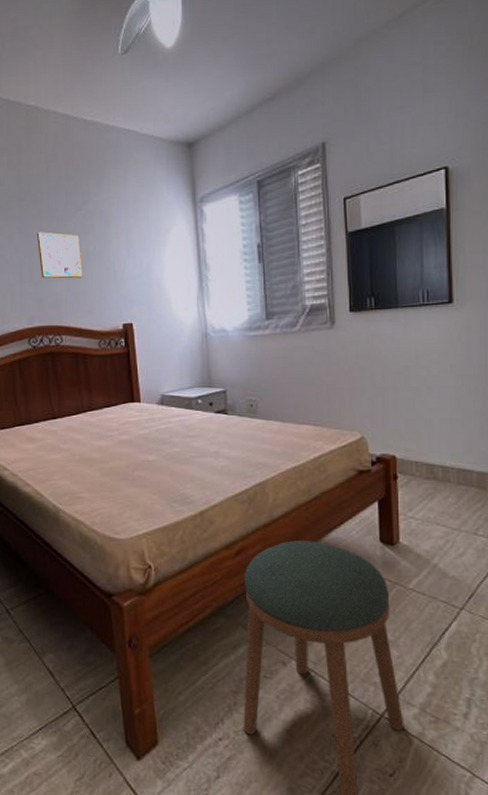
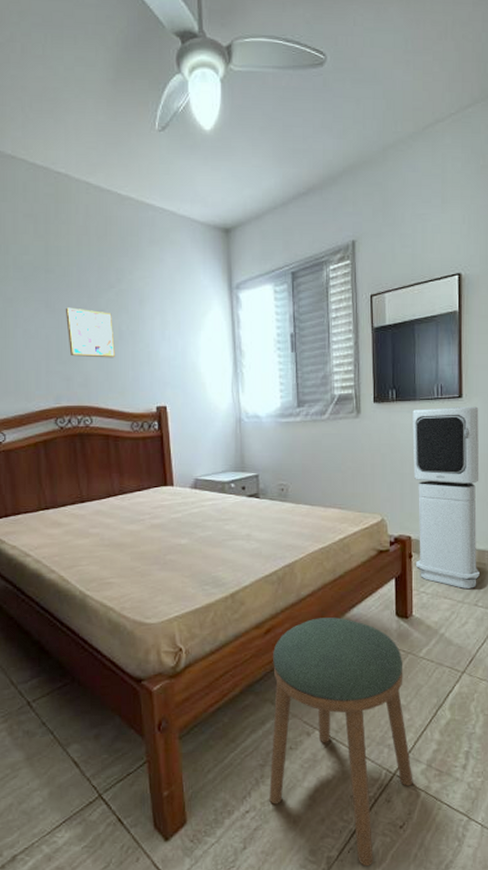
air purifier: none [394,312,479,515] -> present [412,406,480,589]

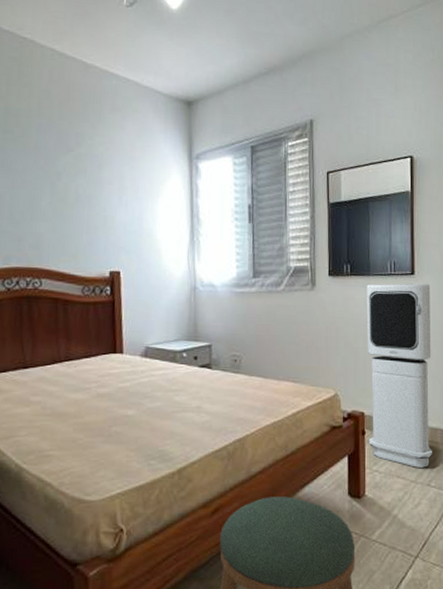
wall art: present [66,307,116,358] -> none [21,168,71,221]

